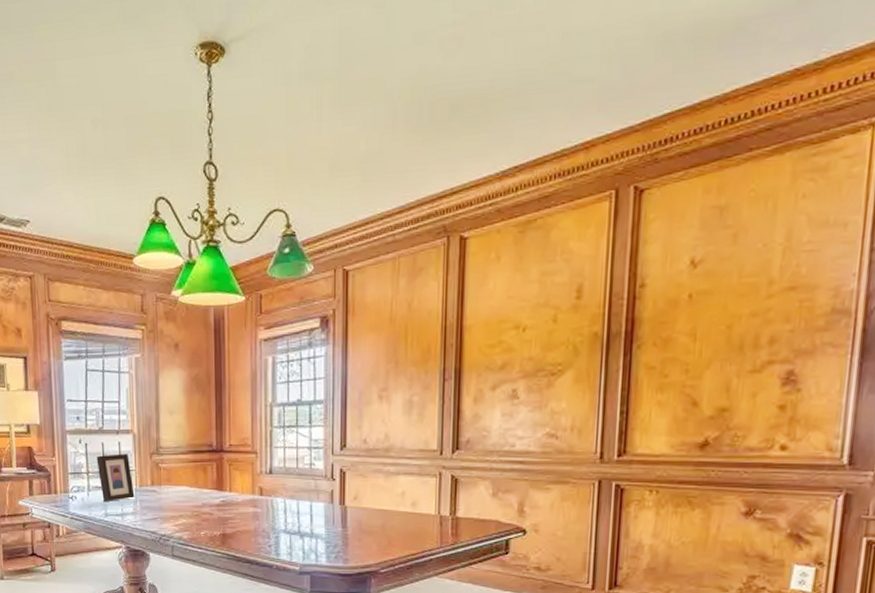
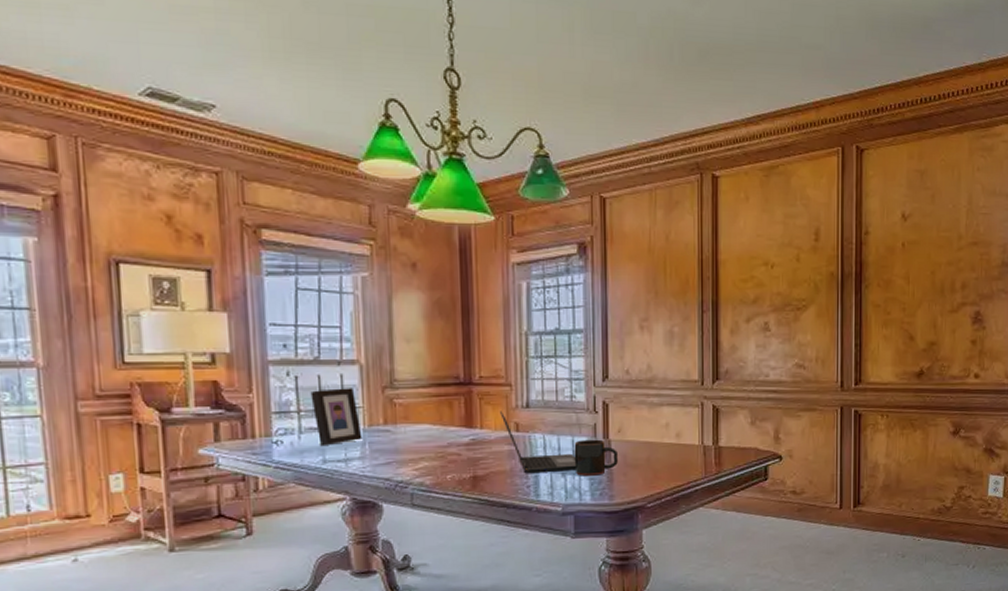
laptop: none [247,476,313,534] -> present [500,411,576,473]
mug: none [312,505,353,539] -> present [574,439,618,476]

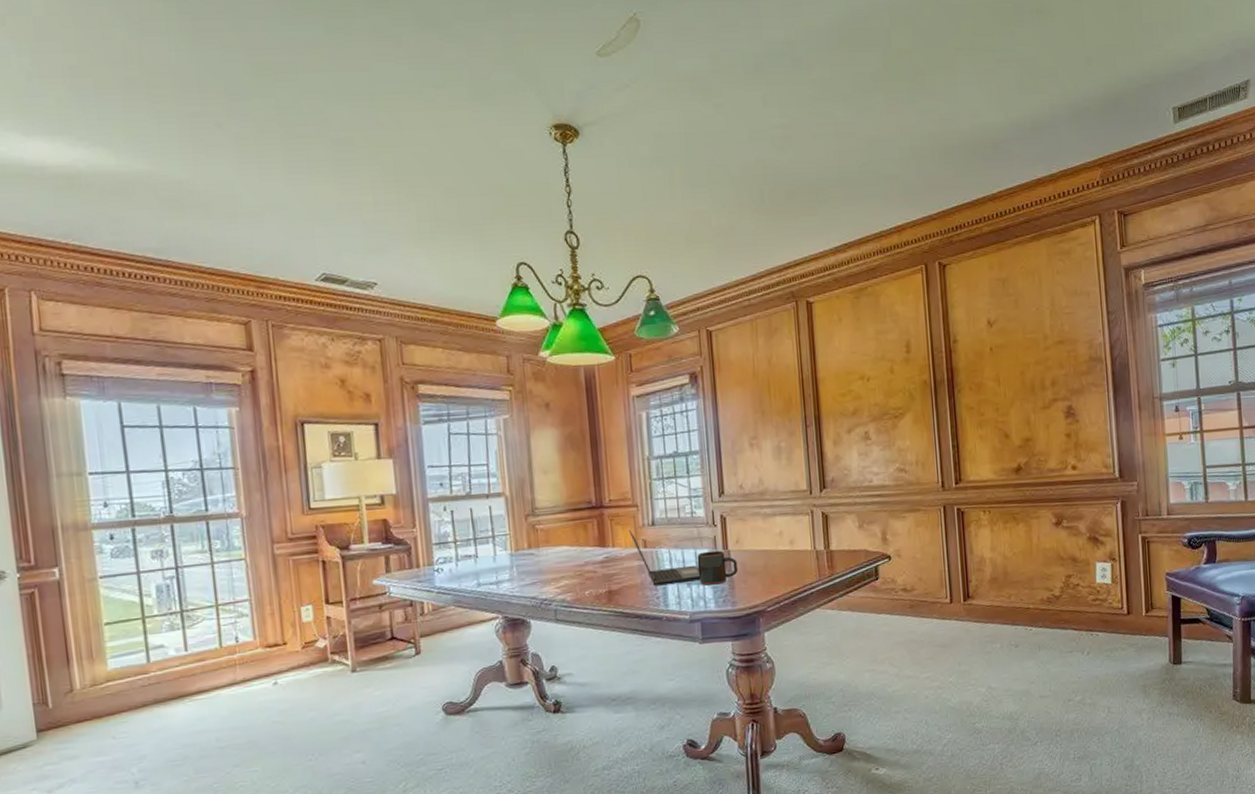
picture frame: present [310,388,363,447] -> none [464,518,511,572]

